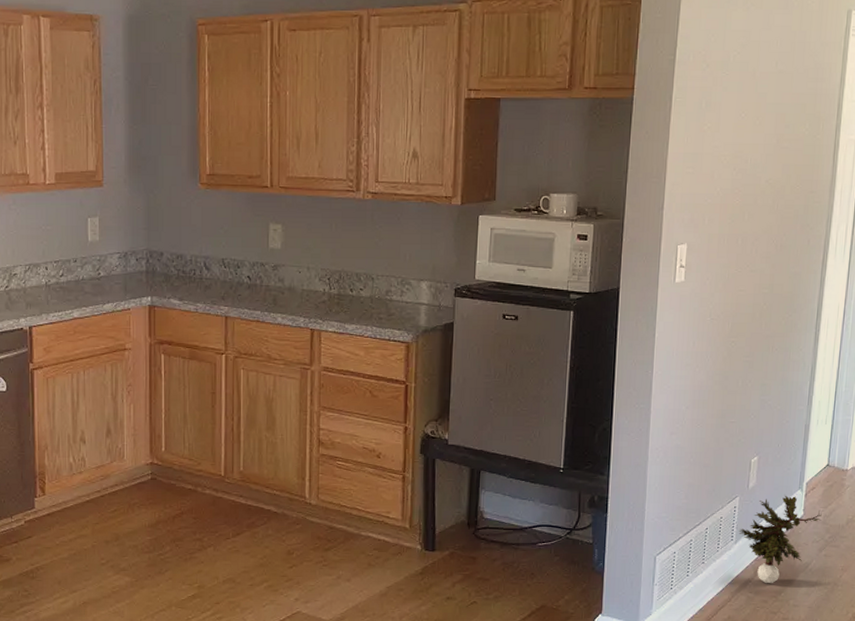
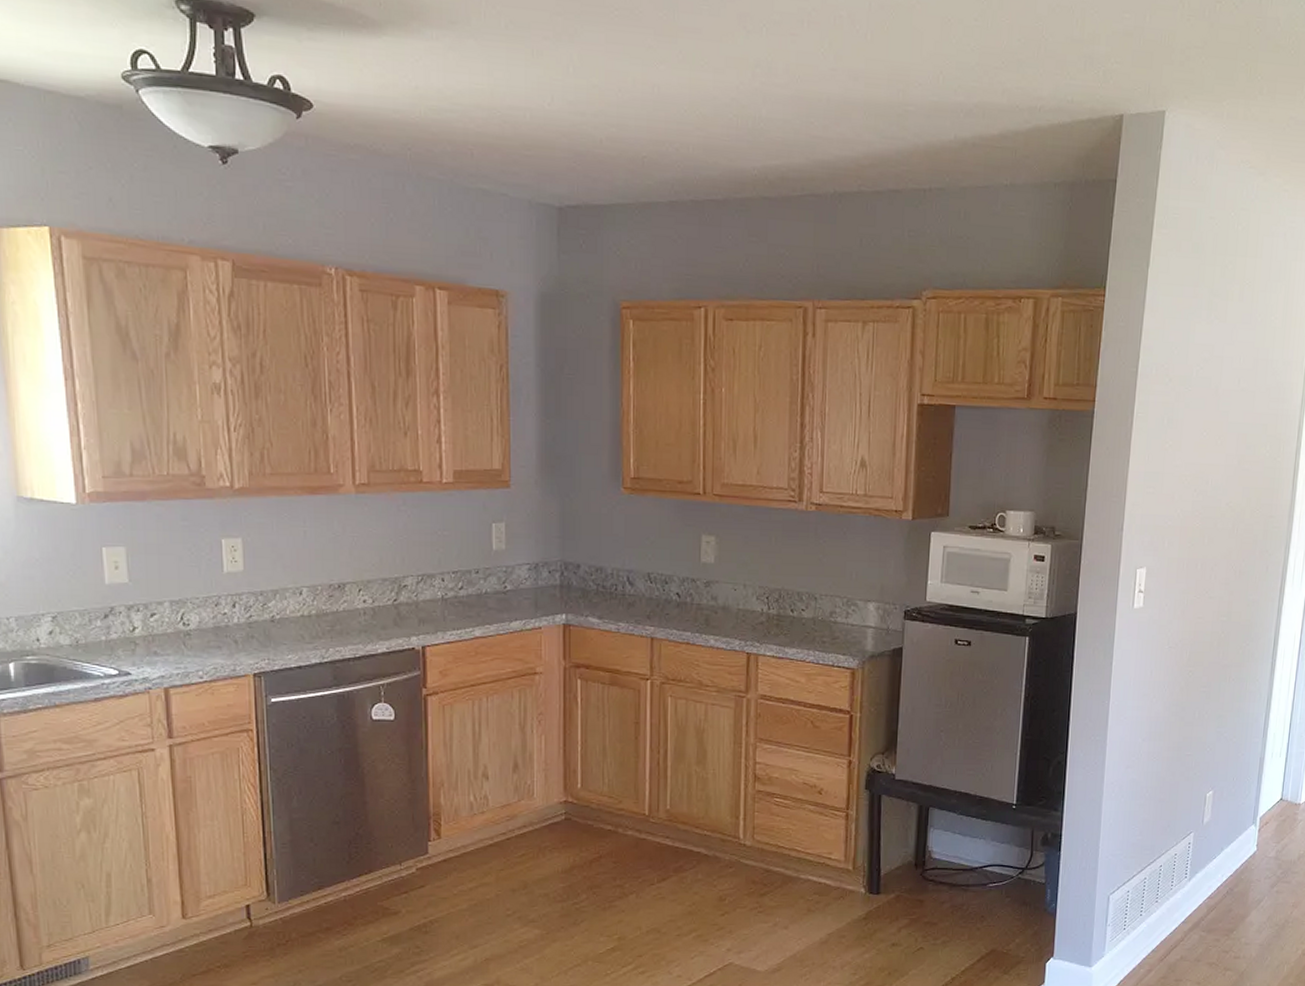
potted plant: present [738,495,822,584] -> none [1192,830,1275,922]

